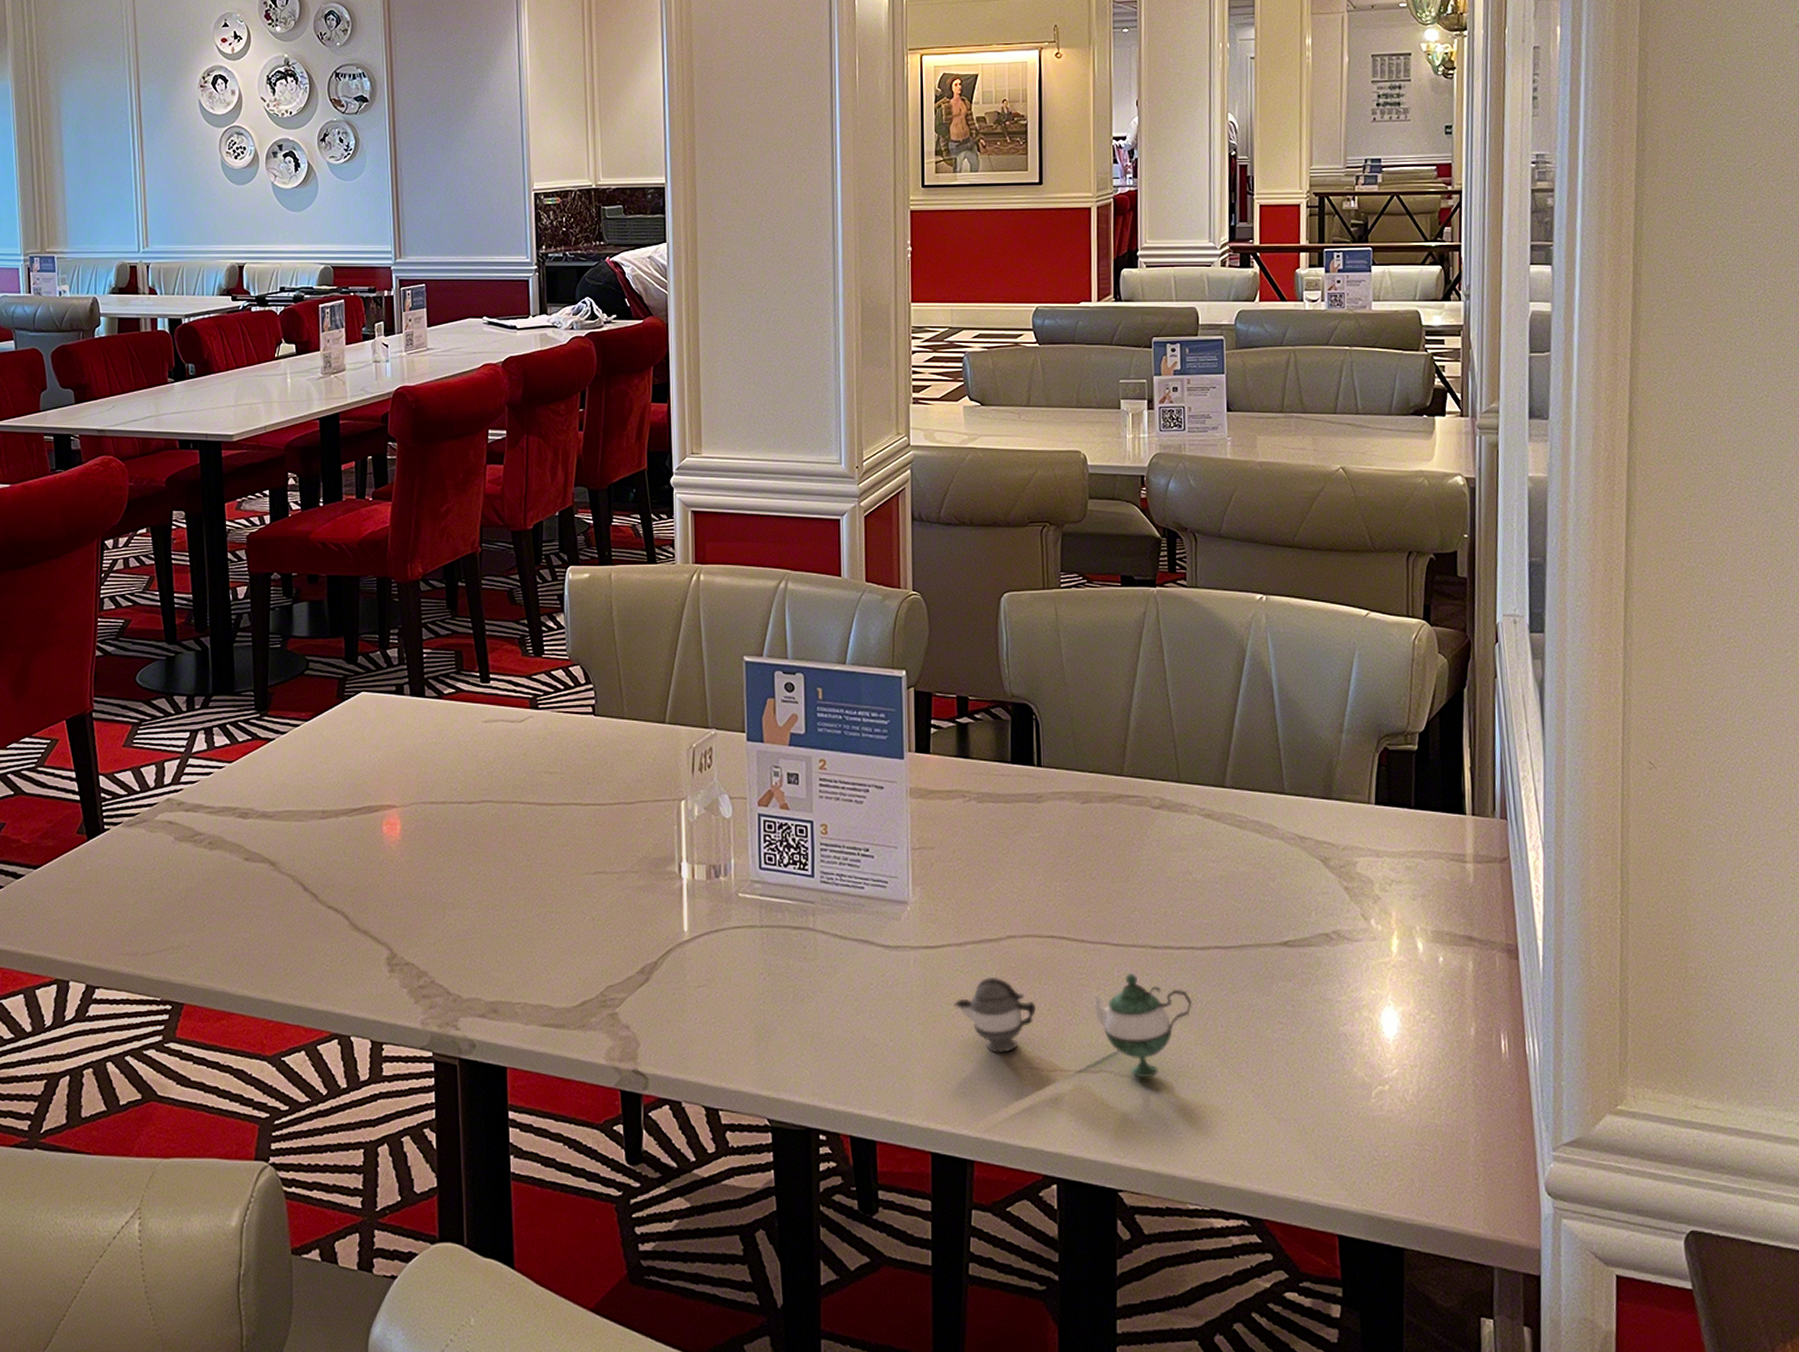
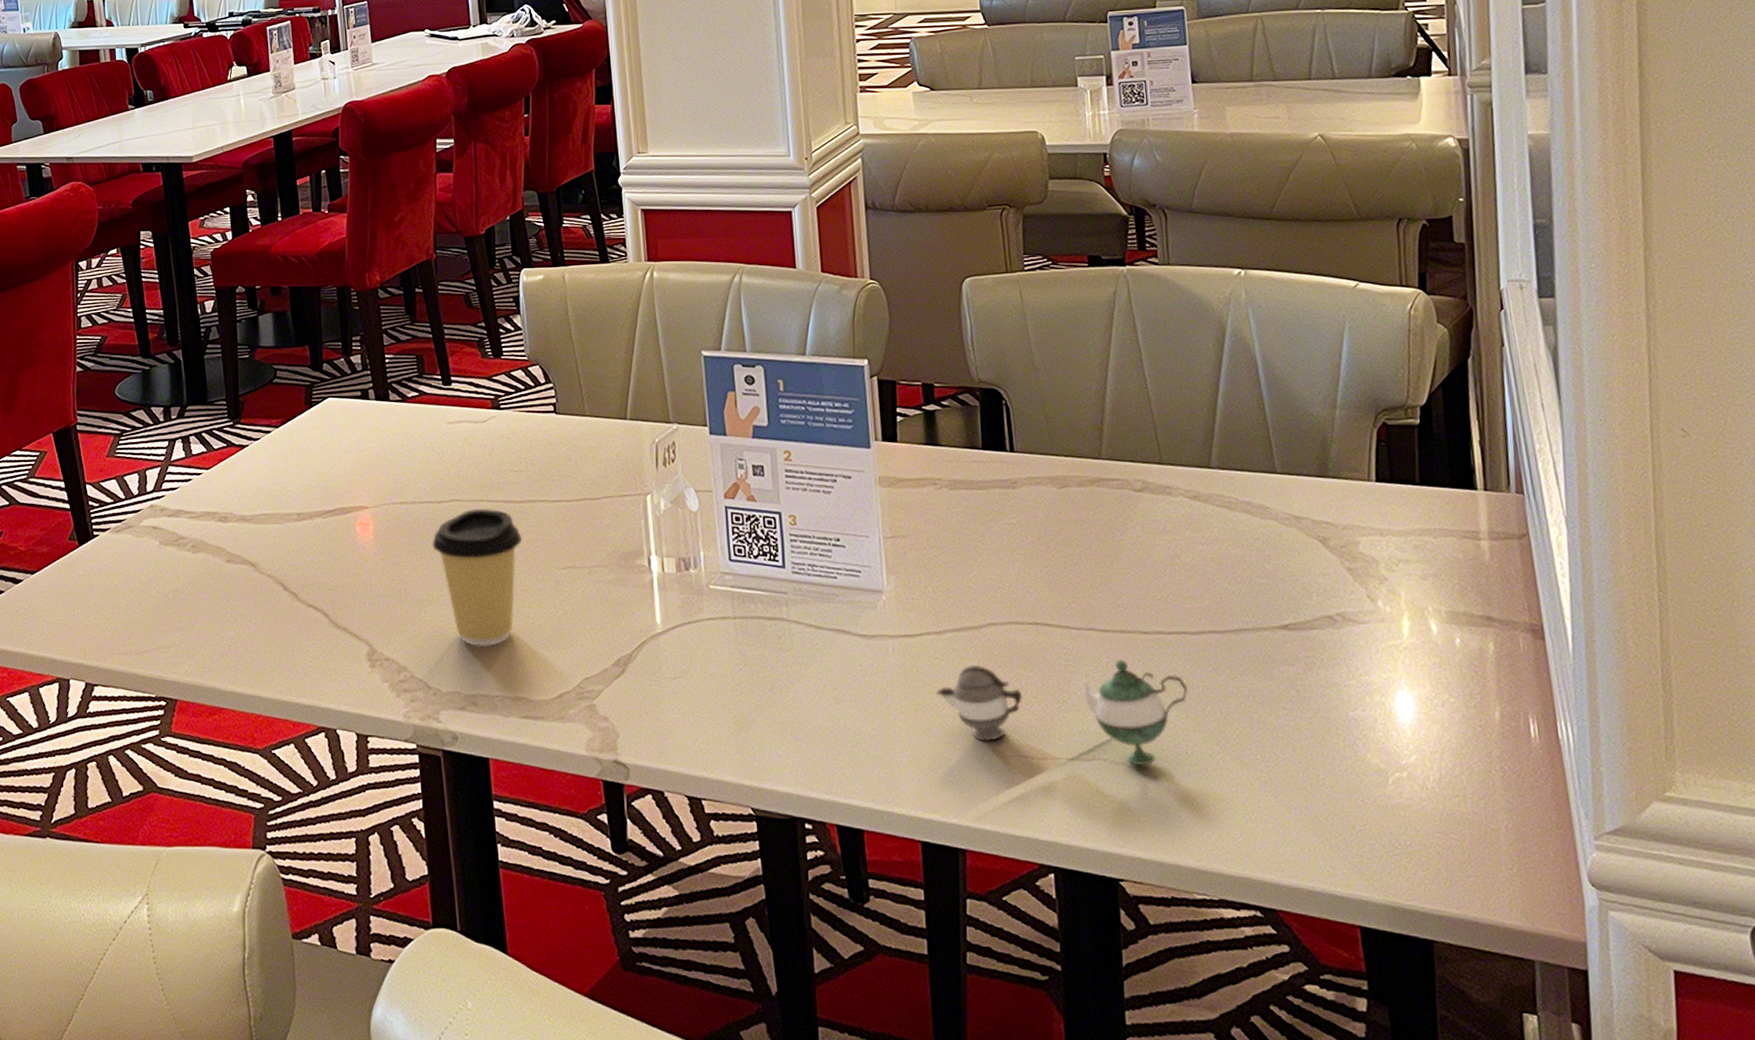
coffee cup: none [460,810,553,953] -> present [432,508,523,648]

